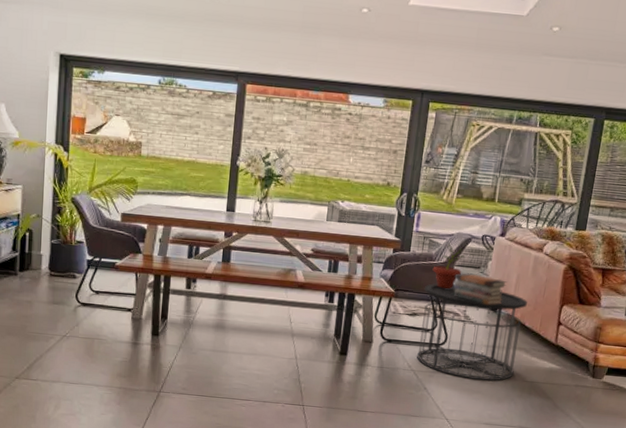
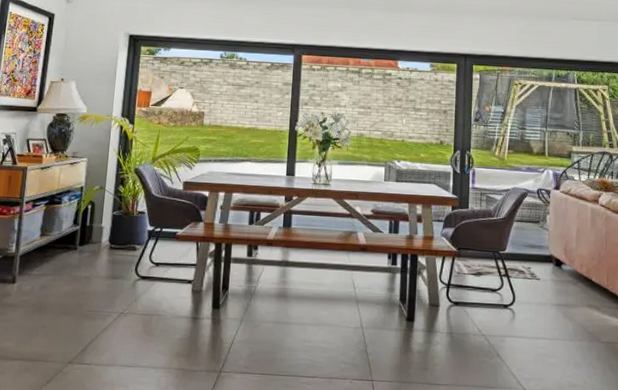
side table: present [417,283,528,382] -> none [486,240,591,344]
potted plant: present [432,243,466,289] -> none [492,199,524,245]
book stack: present [453,273,507,305] -> none [515,228,568,261]

